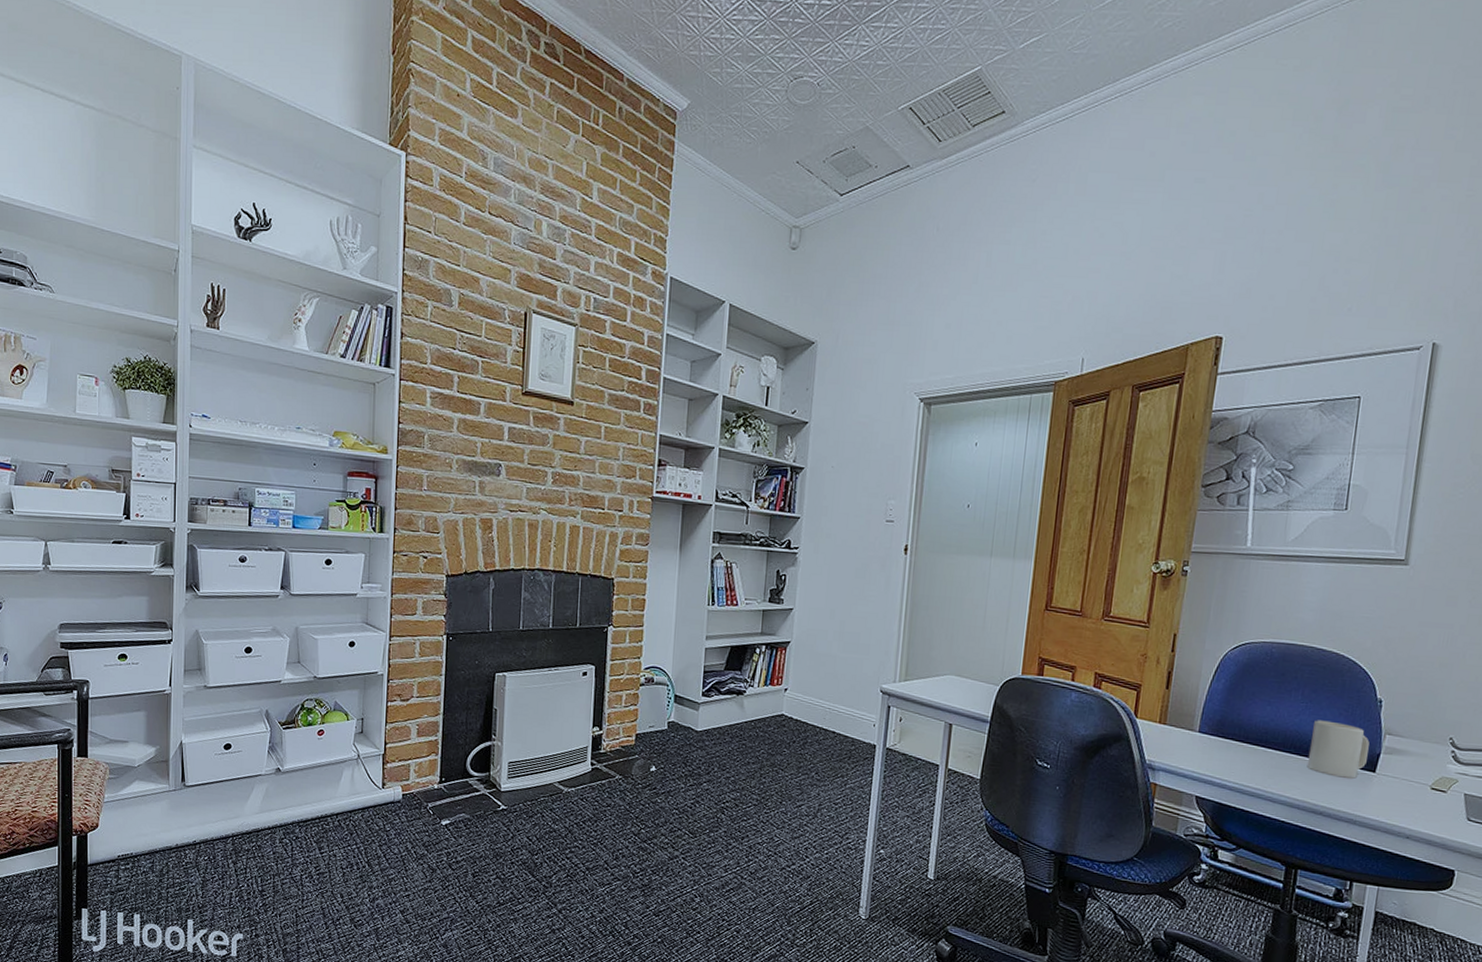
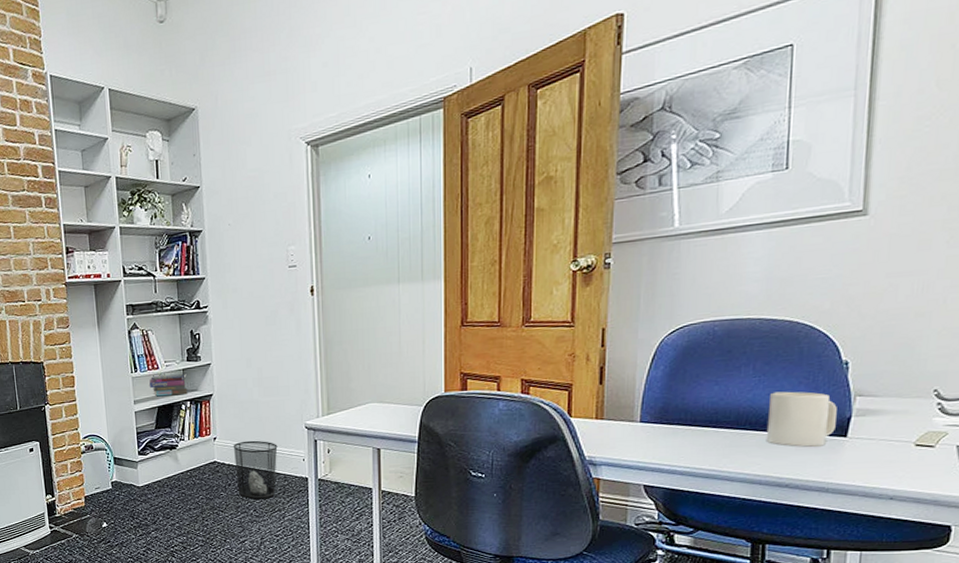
books: none [725,612,766,638] -> present [149,373,188,397]
waste bin: none [802,696,850,763] -> present [233,440,278,500]

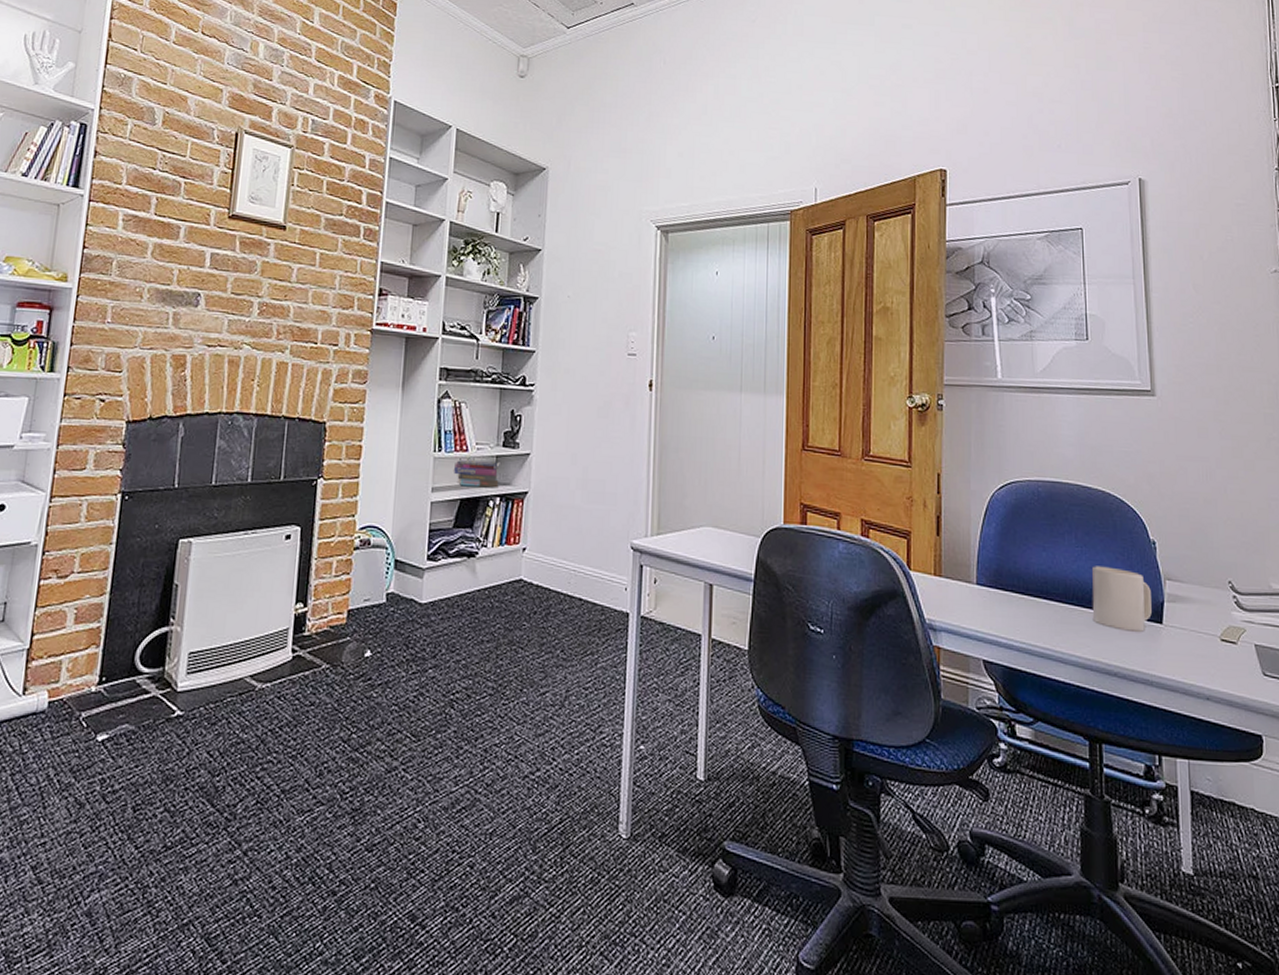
waste bin: present [233,440,278,500] -> none [544,556,597,637]

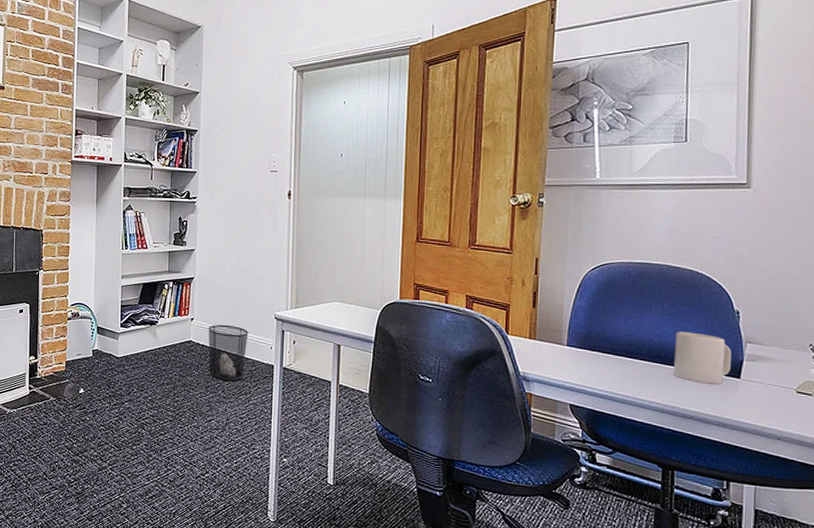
books: present [454,458,500,488] -> none [138,254,172,275]
waste bin: none [544,556,597,637] -> present [208,324,249,382]

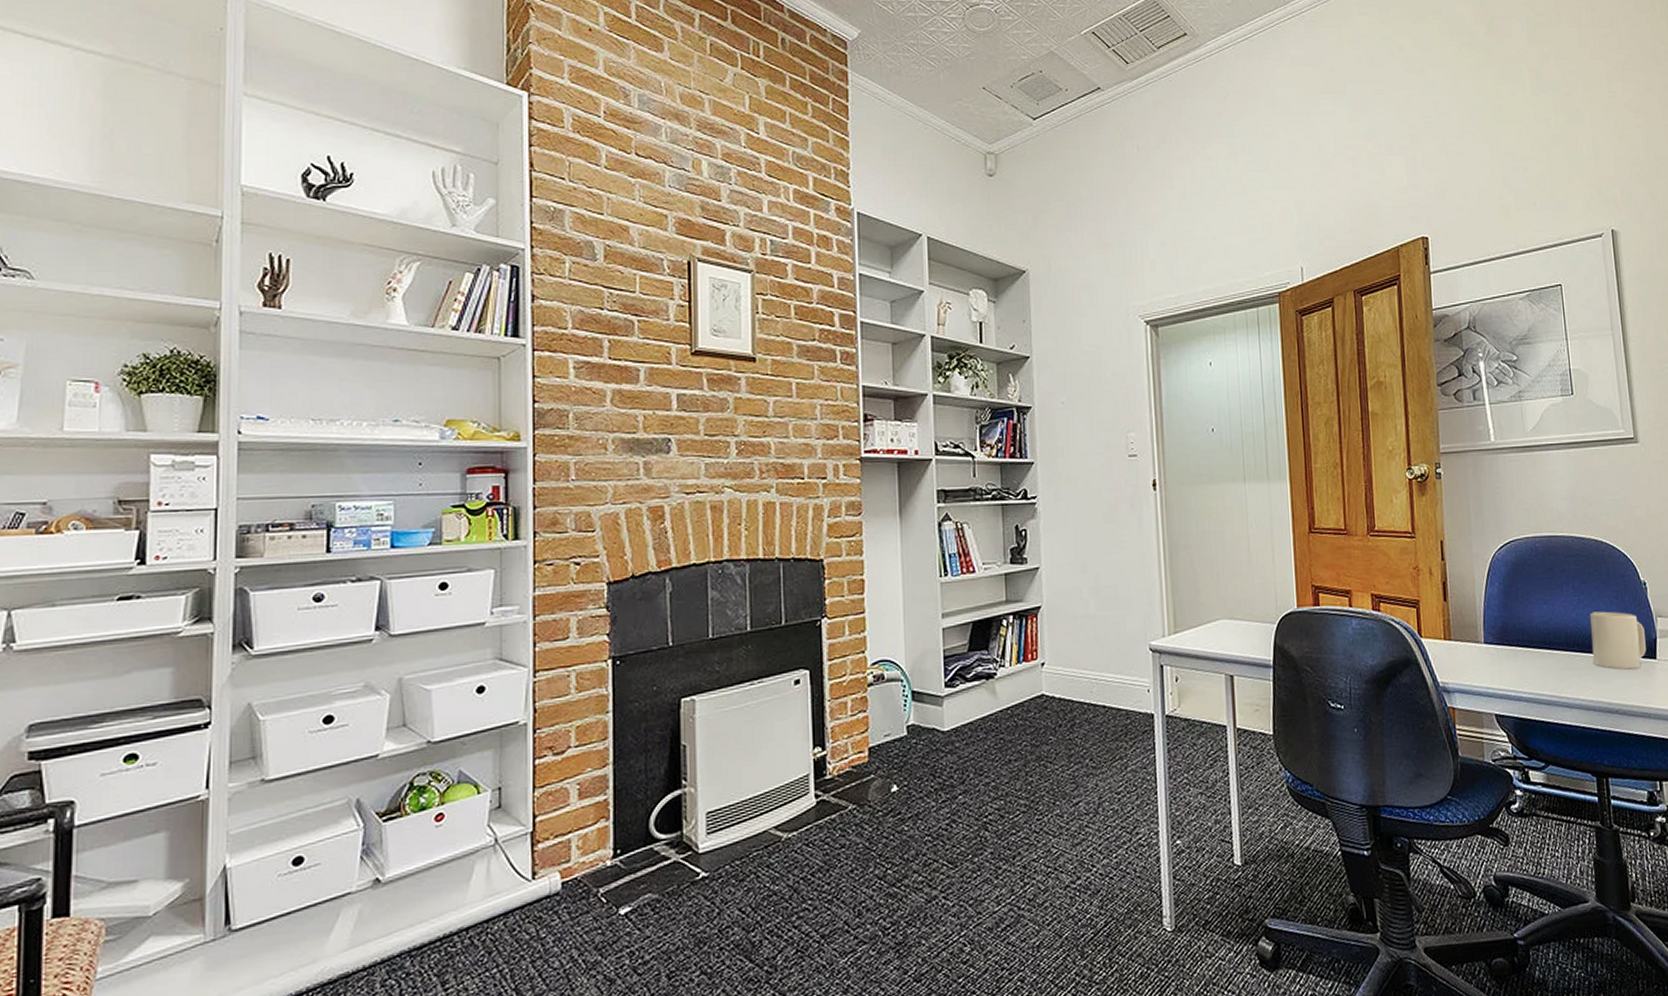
waste bin: present [208,324,249,382] -> none [1064,666,1118,745]

